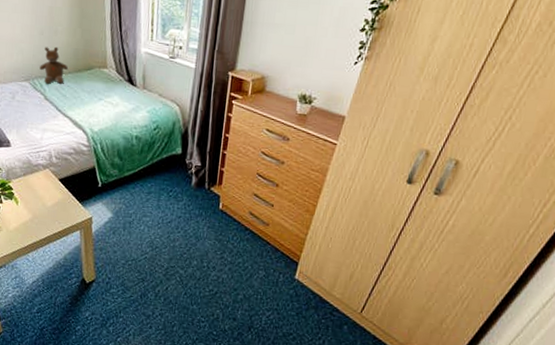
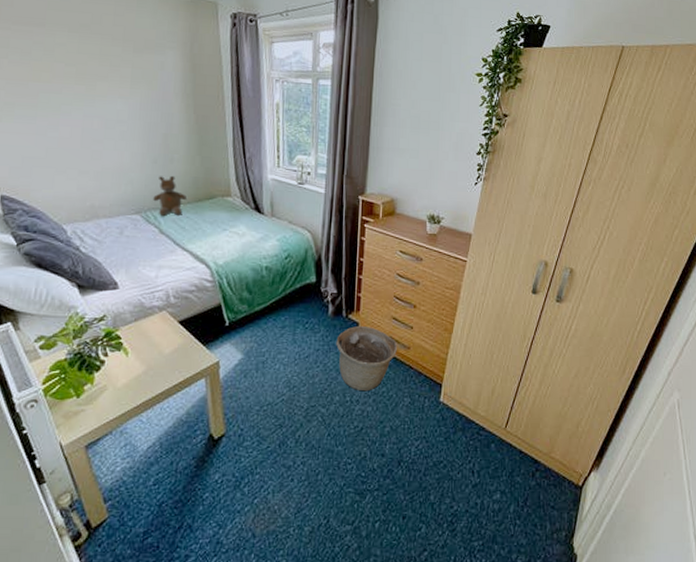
basket: none [197,198,257,260] -> present [336,325,398,392]

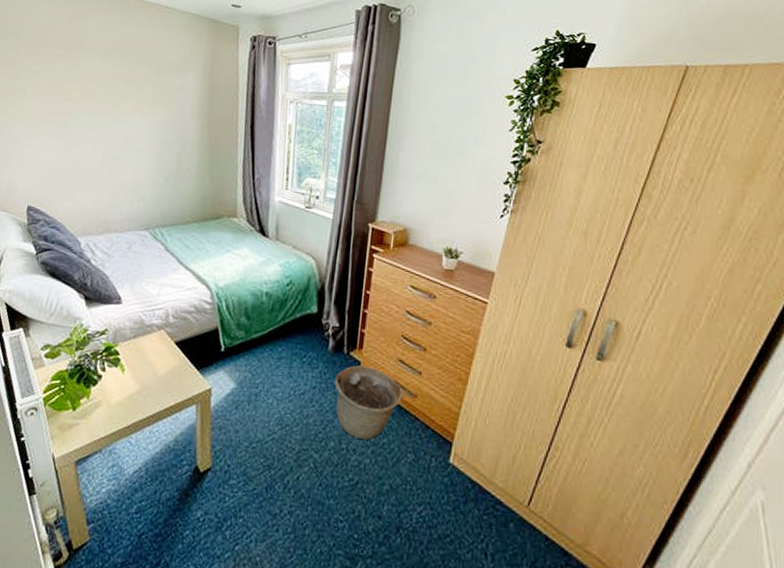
stuffed bear: present [153,175,188,216] -> none [162,193,195,234]

